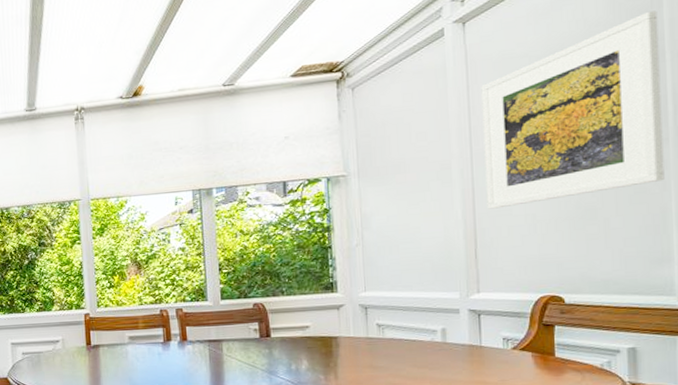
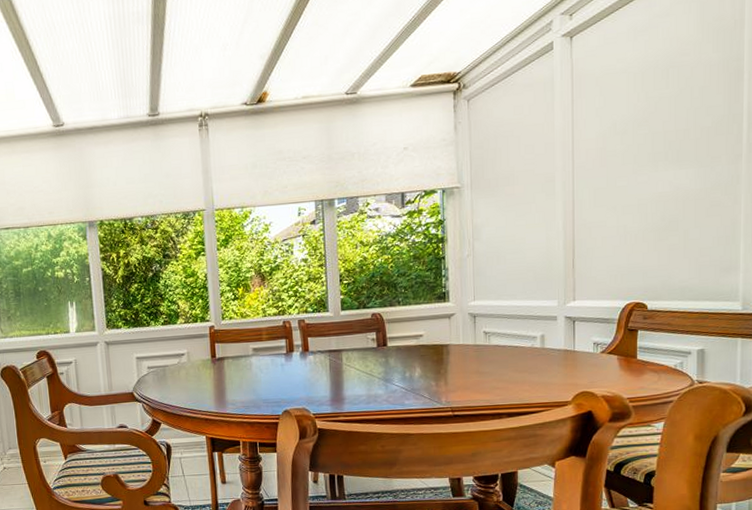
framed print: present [481,10,665,209] -> none [584,31,739,221]

